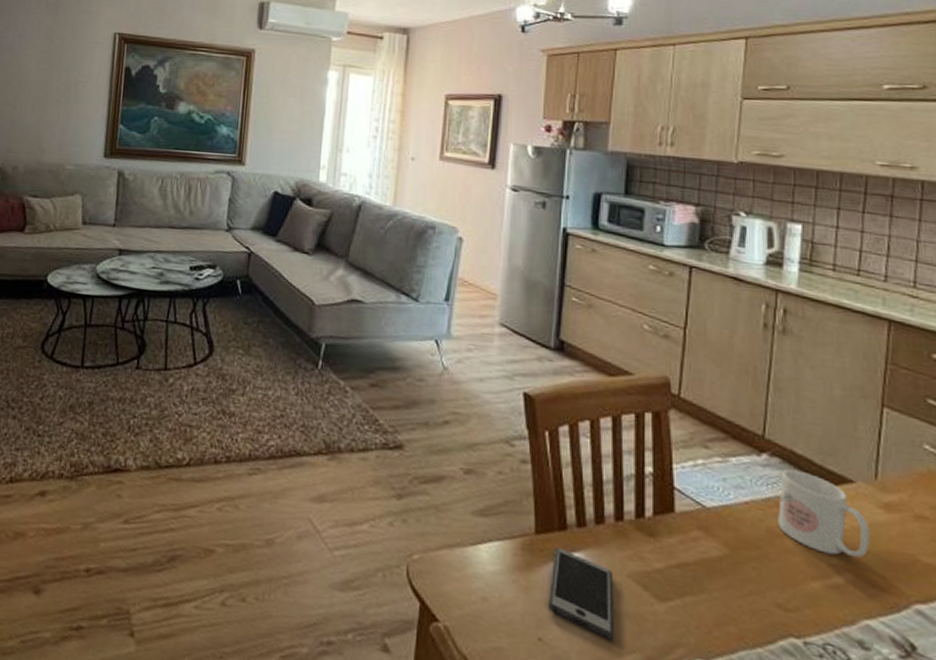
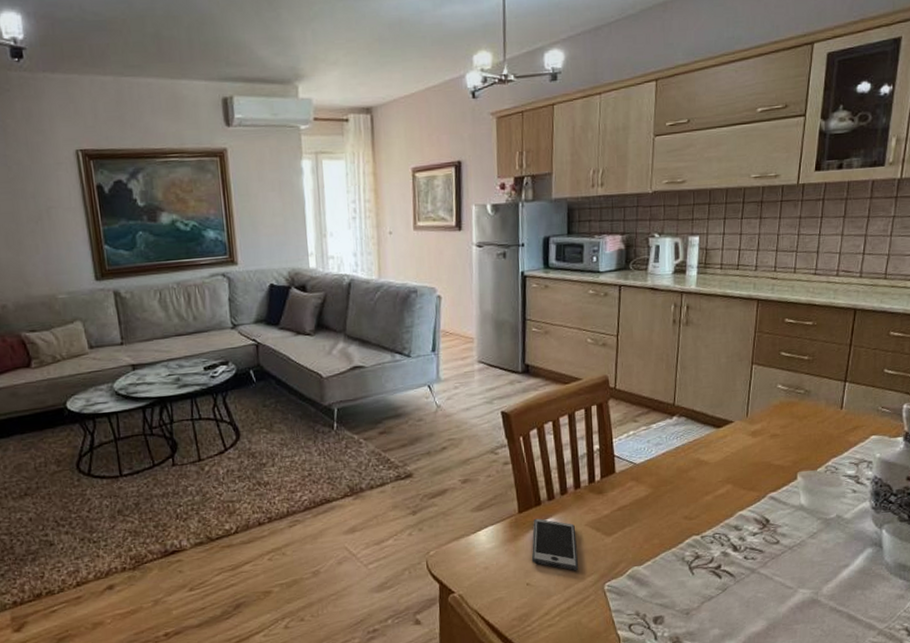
mug: present [778,469,870,559] -> none [684,422,743,475]

